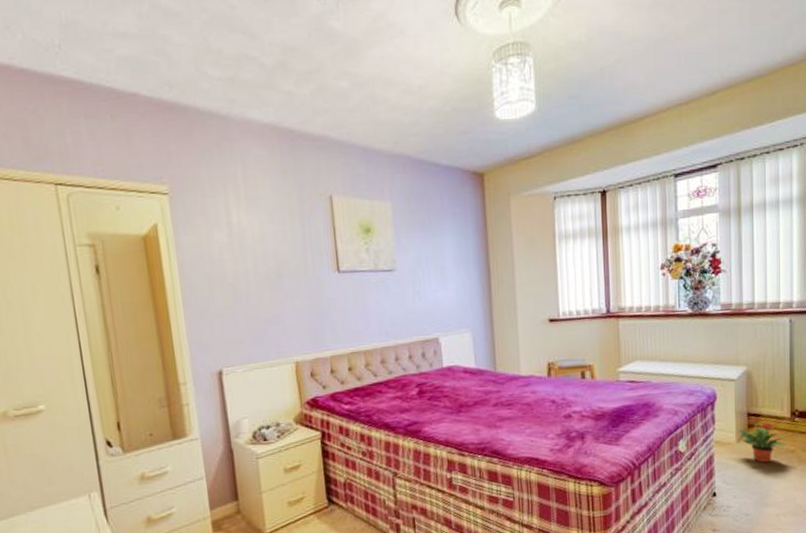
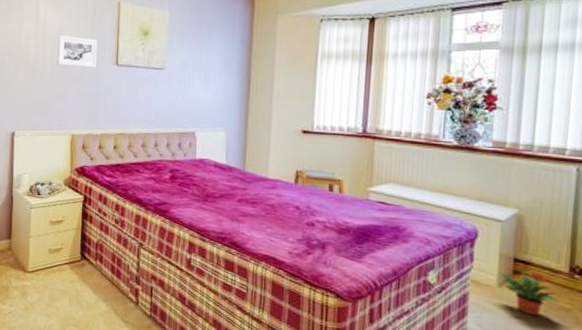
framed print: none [260,242,314,281] -> present [57,35,98,68]

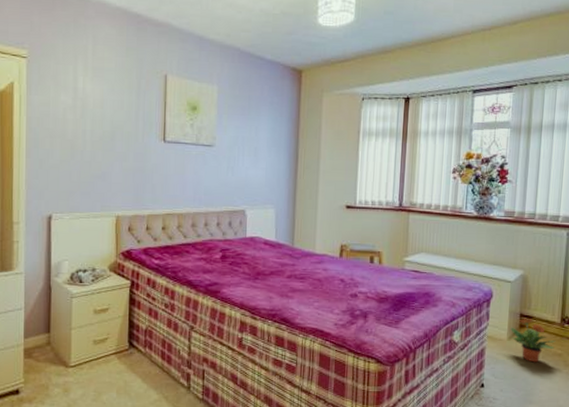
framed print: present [57,35,98,68] -> none [98,109,144,145]

